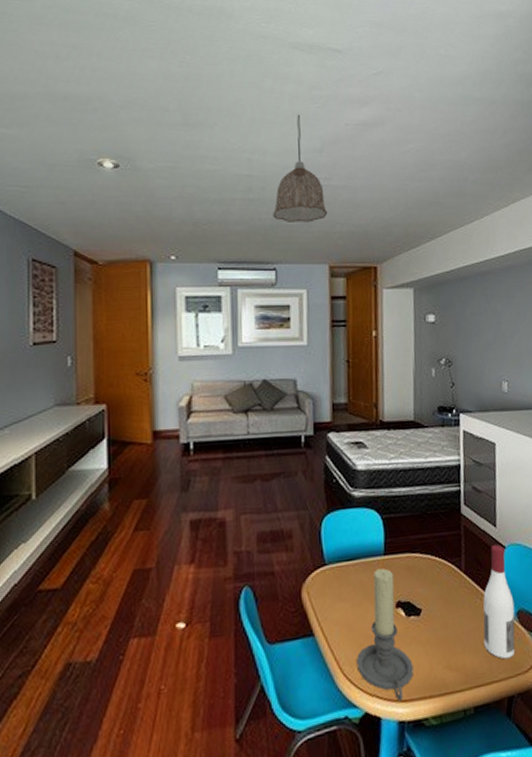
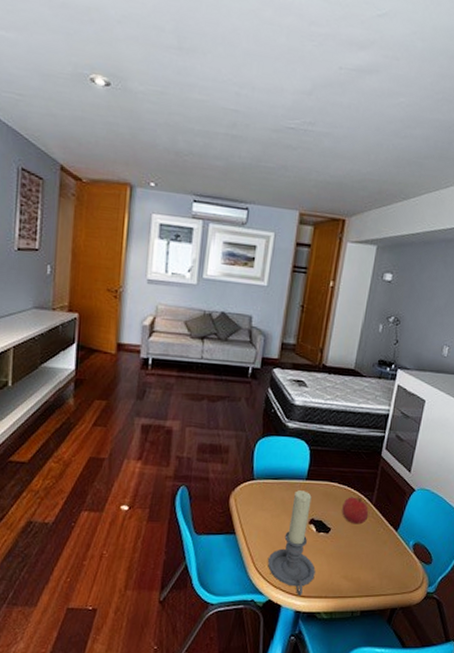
pendant lamp: present [273,114,328,222] -> none [253,51,307,167]
fruit: none [429,565,461,600] -> present [342,497,369,525]
wine bottle: present [483,545,516,659] -> none [379,487,414,580]

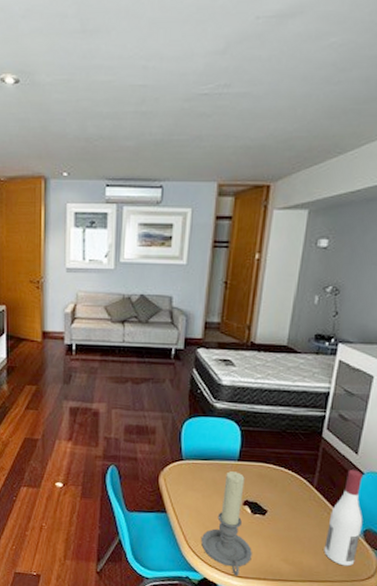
fruit: present [342,497,369,525] -> none [279,479,310,508]
wine bottle: none [379,487,414,580] -> present [324,470,363,567]

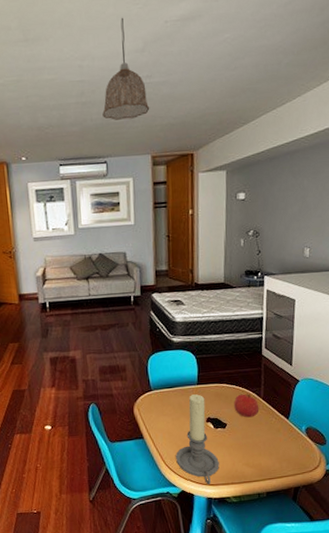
pendant lamp: none [164,9,224,137] -> present [102,17,150,120]
fruit: none [279,479,310,508] -> present [234,393,259,418]
wine bottle: present [324,470,363,567] -> none [276,379,304,462]

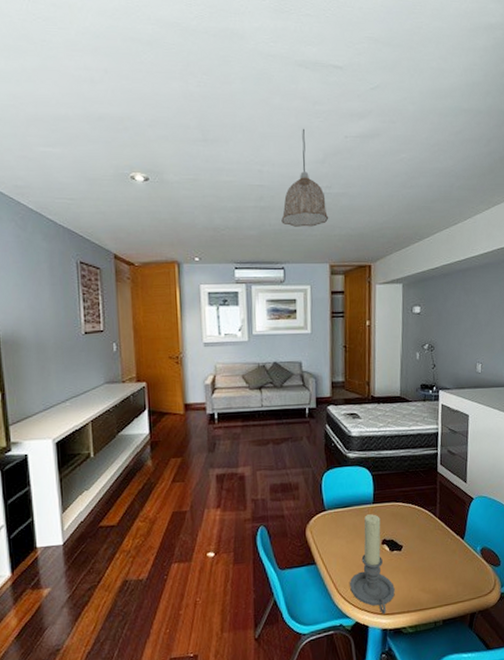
fruit: present [234,393,259,418] -> none [410,512,435,539]

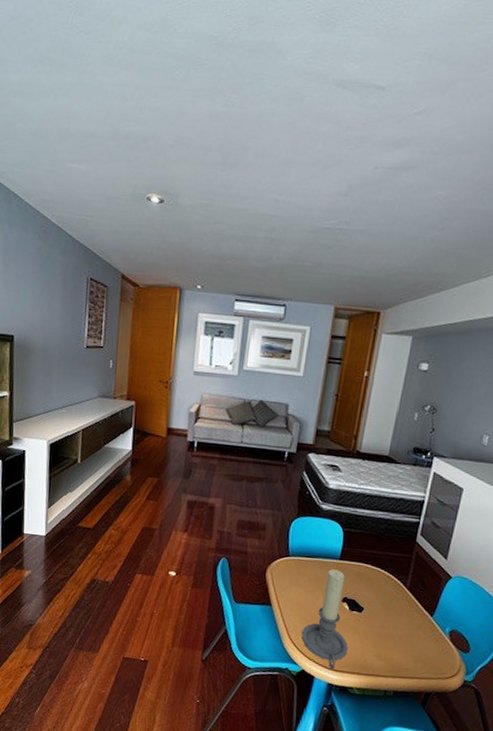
pendant lamp: present [281,128,329,227] -> none [290,156,343,265]

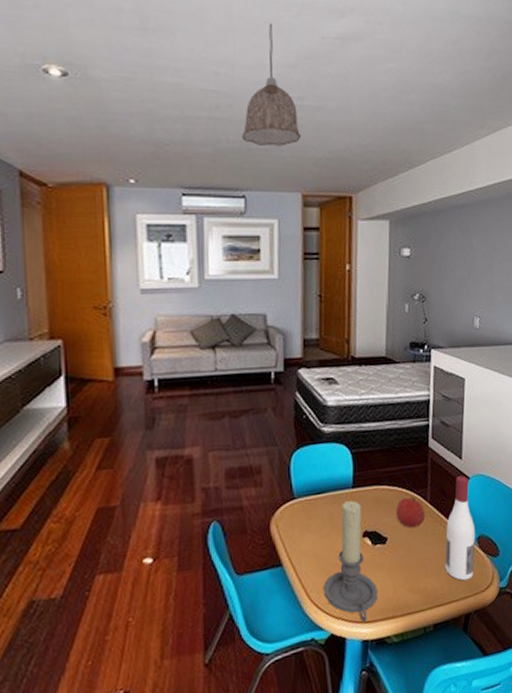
pendant lamp: none [290,156,343,265] -> present [242,23,302,146]
fruit: none [375,579,403,607] -> present [396,496,426,528]
wine bottle: none [413,573,451,665] -> present [445,476,476,581]

